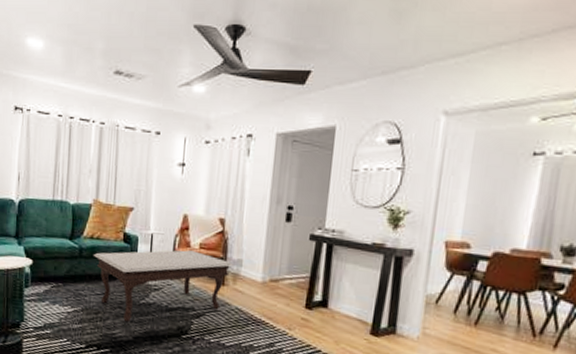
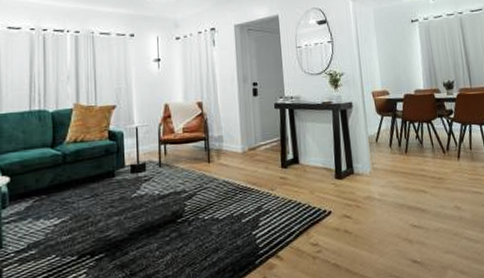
coffee table: present [94,250,233,322] -> none [79,136,215,220]

